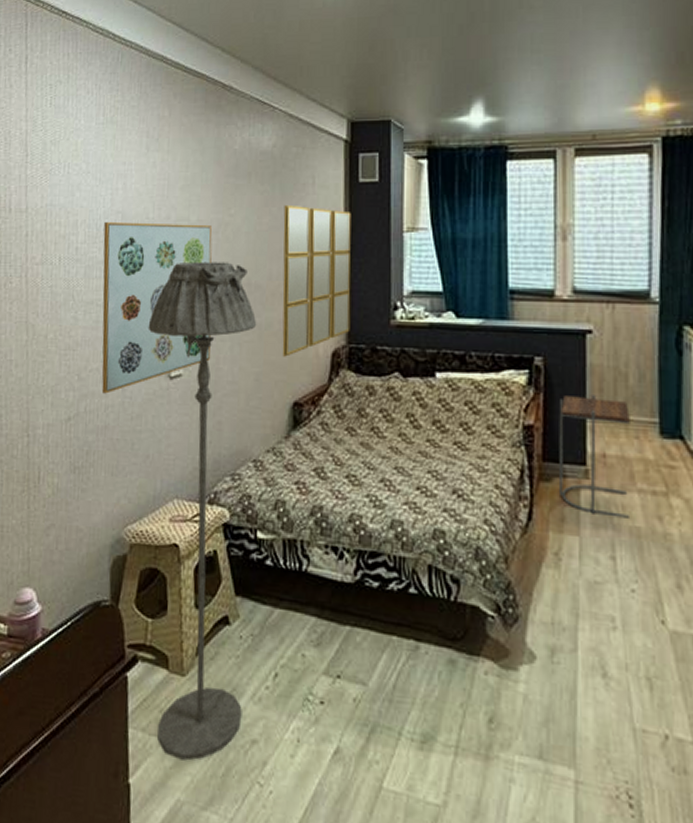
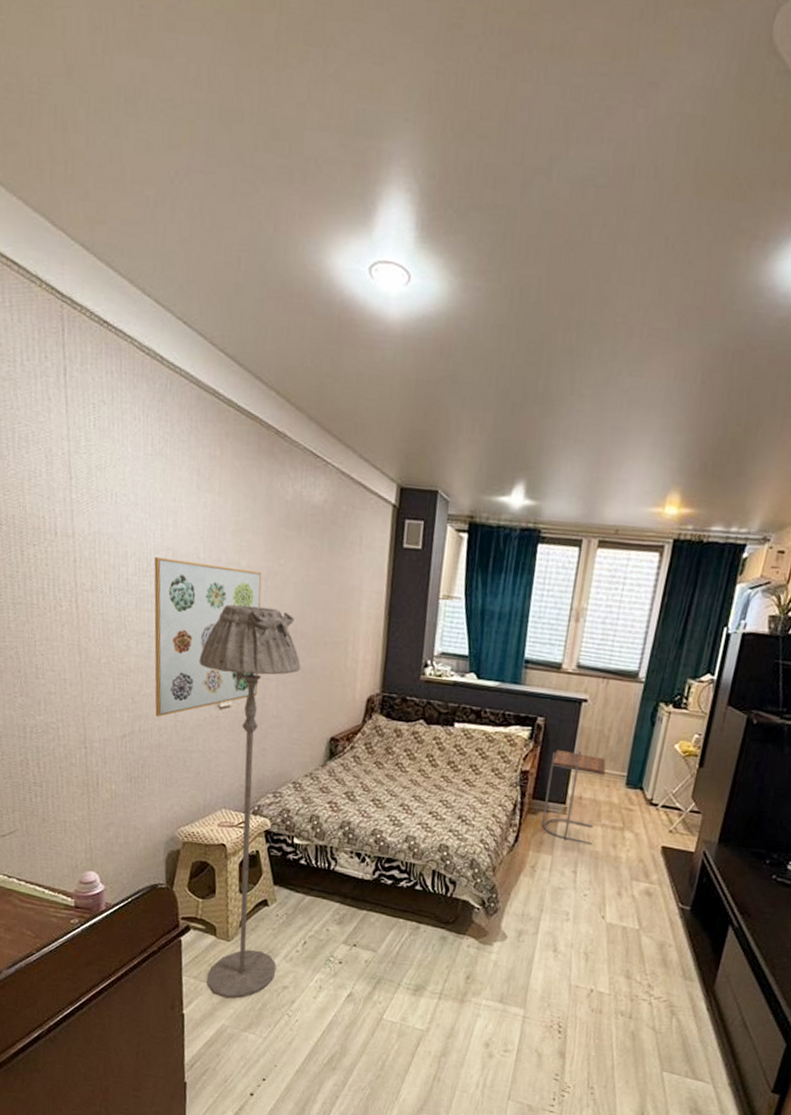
home mirror: present [282,204,351,357] -> none [323,560,394,699]

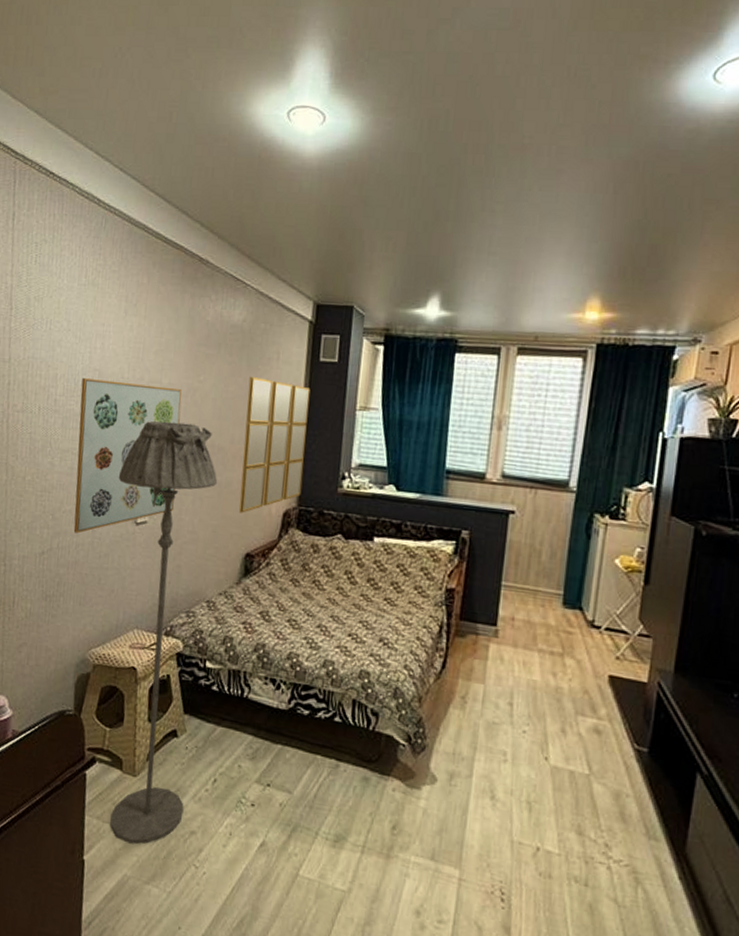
home mirror: none [323,560,394,699] -> present [238,376,311,513]
side table: present [541,750,606,845] -> none [470,566,539,672]

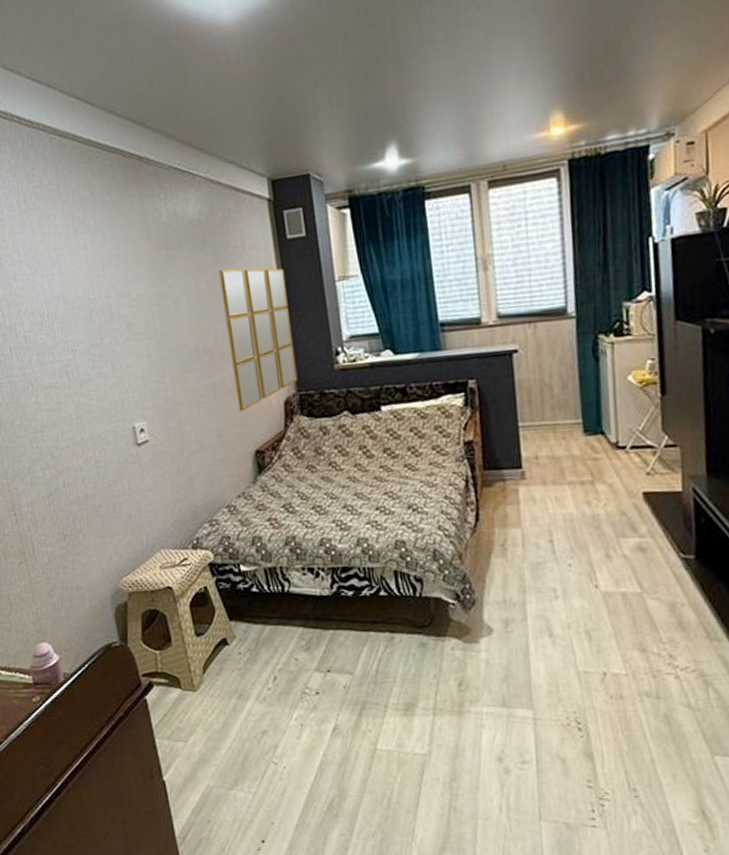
wall art: present [73,378,182,534] -> none [47,299,173,468]
floor lamp: present [110,420,218,845] -> none [108,331,252,756]

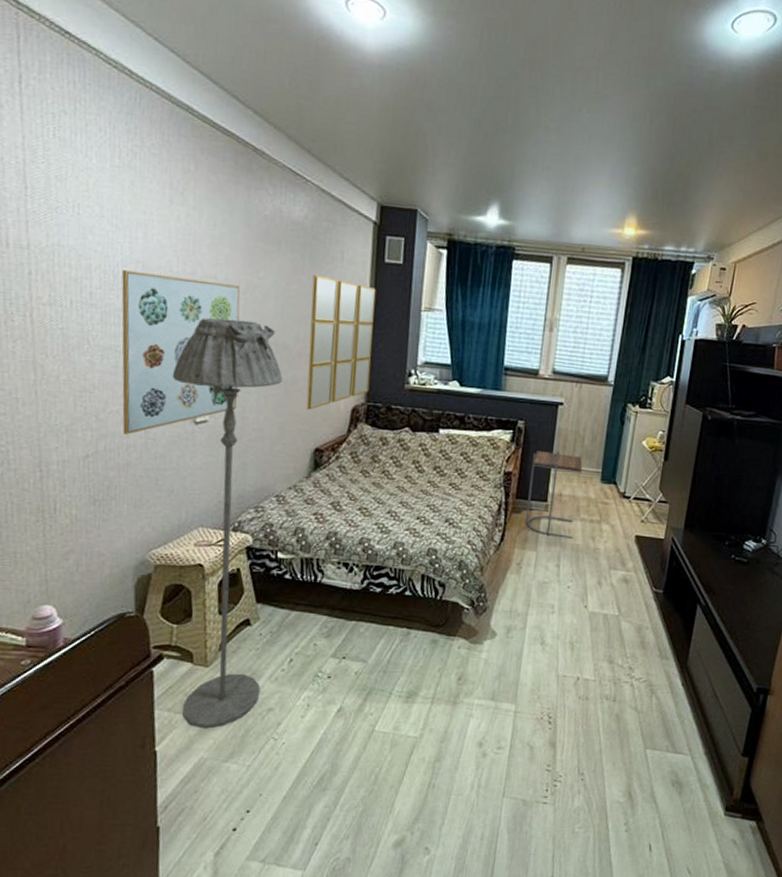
wall art: none [47,299,173,468] -> present [121,270,241,435]
floor lamp: none [108,331,252,756] -> present [172,317,283,729]
side table: none [494,407,562,508] -> present [525,451,582,538]

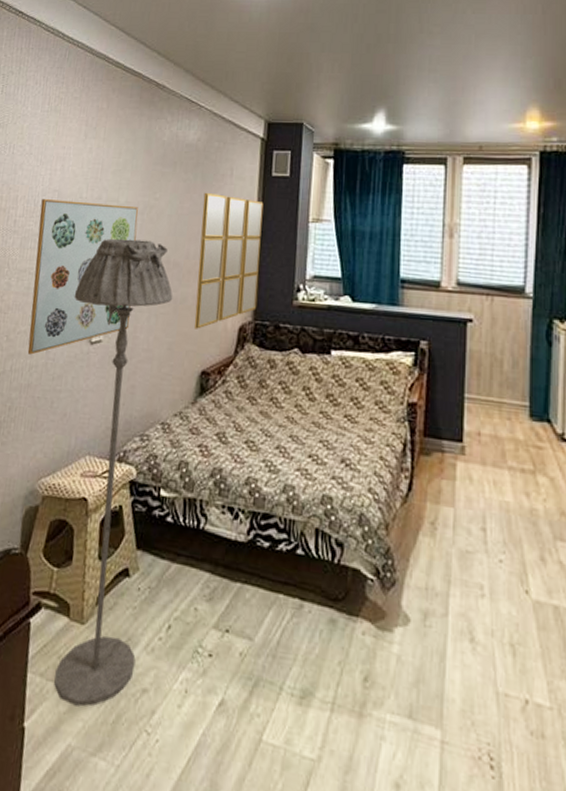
side table: present [525,451,582,538] -> none [436,377,503,493]

